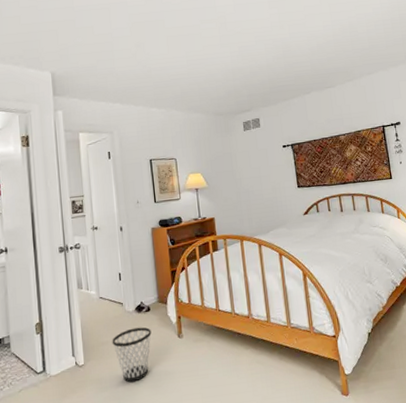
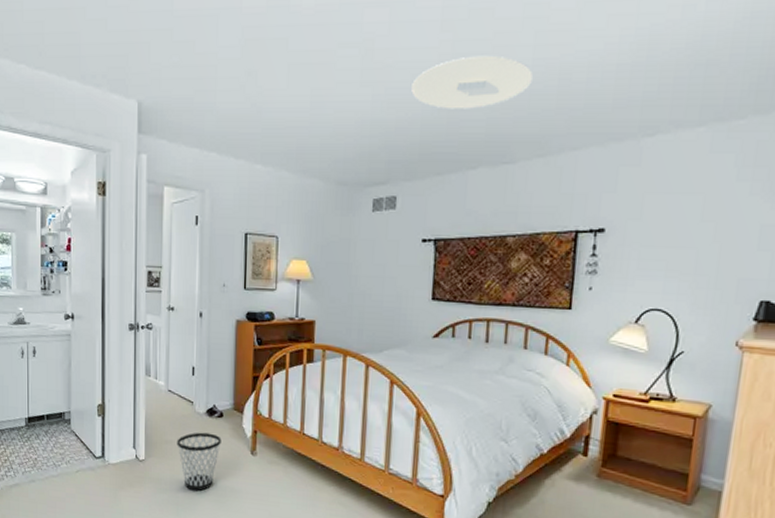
ceiling light: none [256,20,335,57] -> present [411,55,534,109]

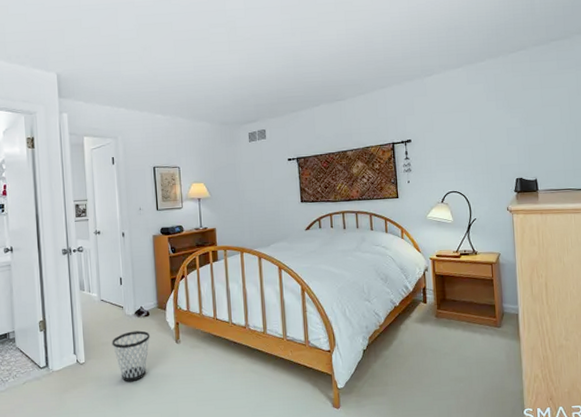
ceiling light: present [411,55,534,109] -> none [266,28,349,66]

